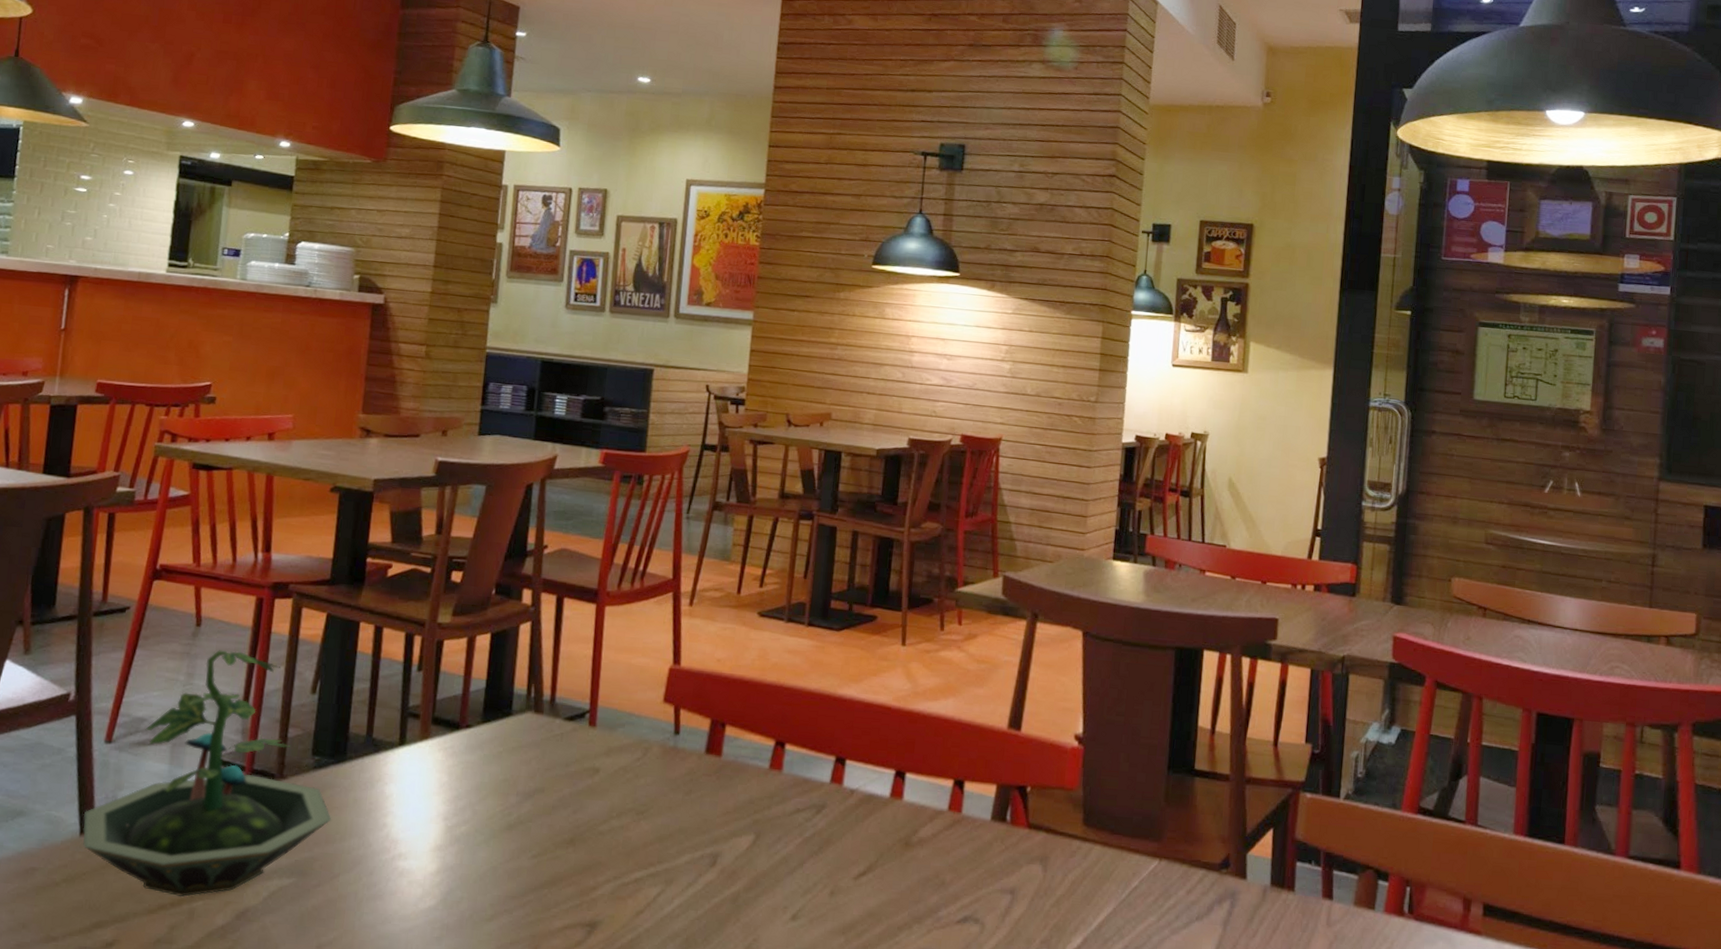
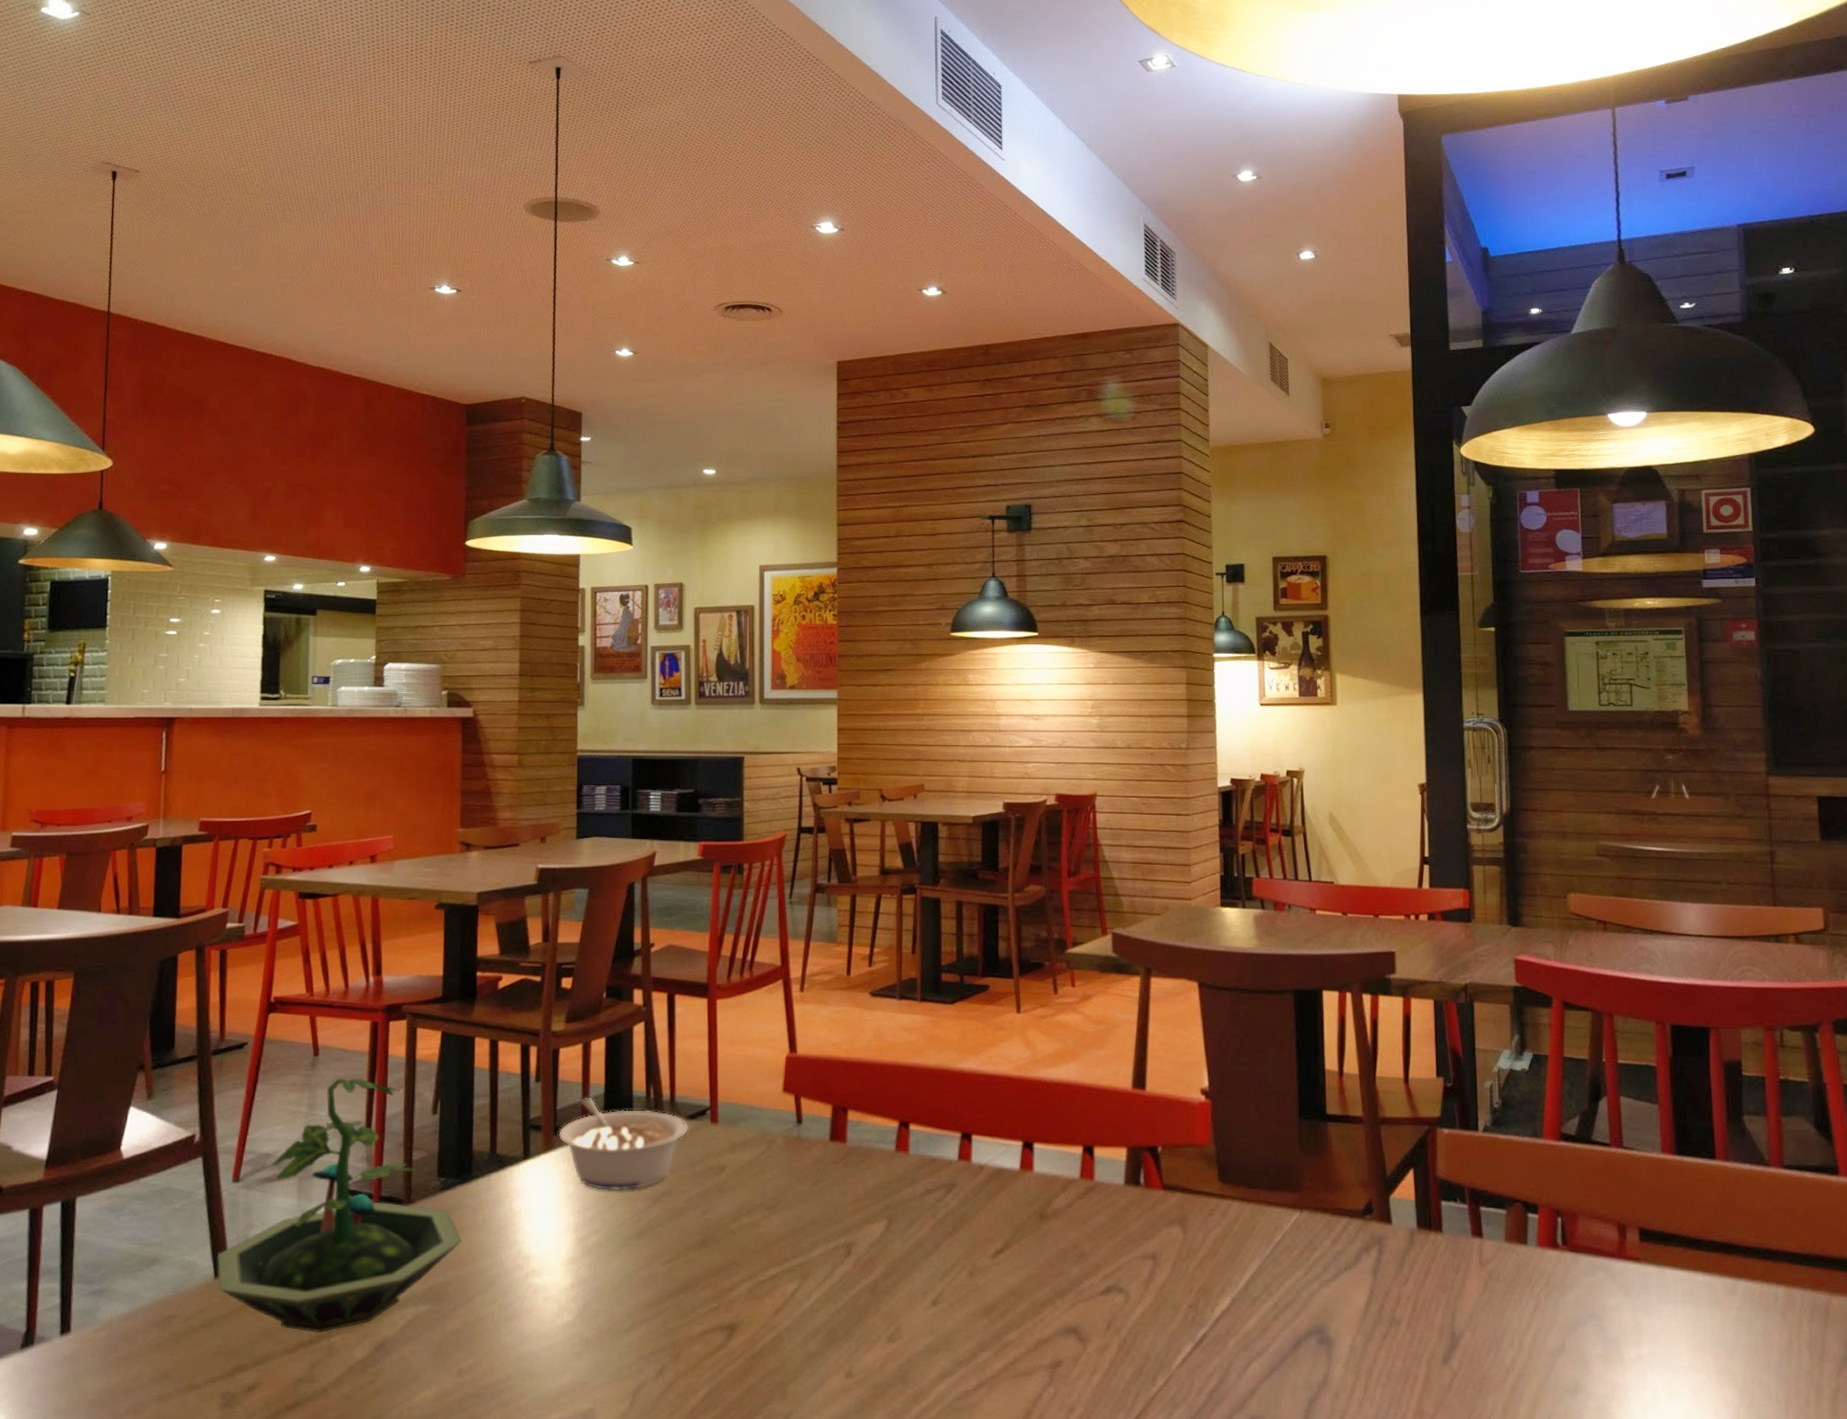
legume: none [436,690,567,785] -> present [558,1097,689,1190]

